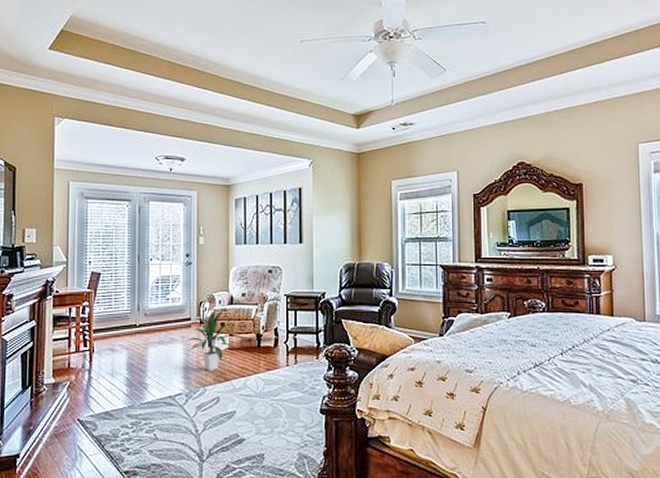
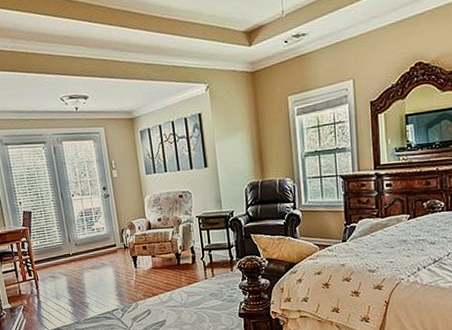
indoor plant: present [187,310,231,371] -> none [115,235,154,289]

